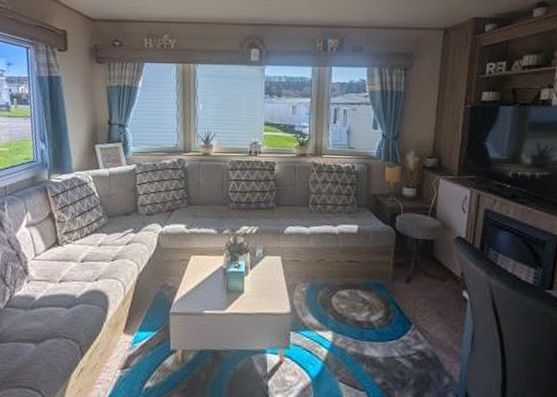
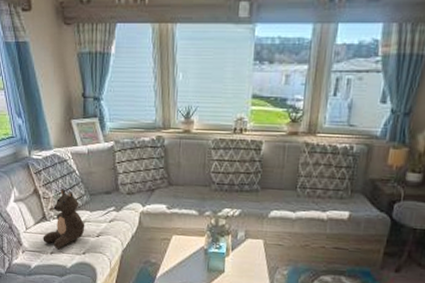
teddy bear: none [52,211,101,276] -> present [43,188,85,249]

